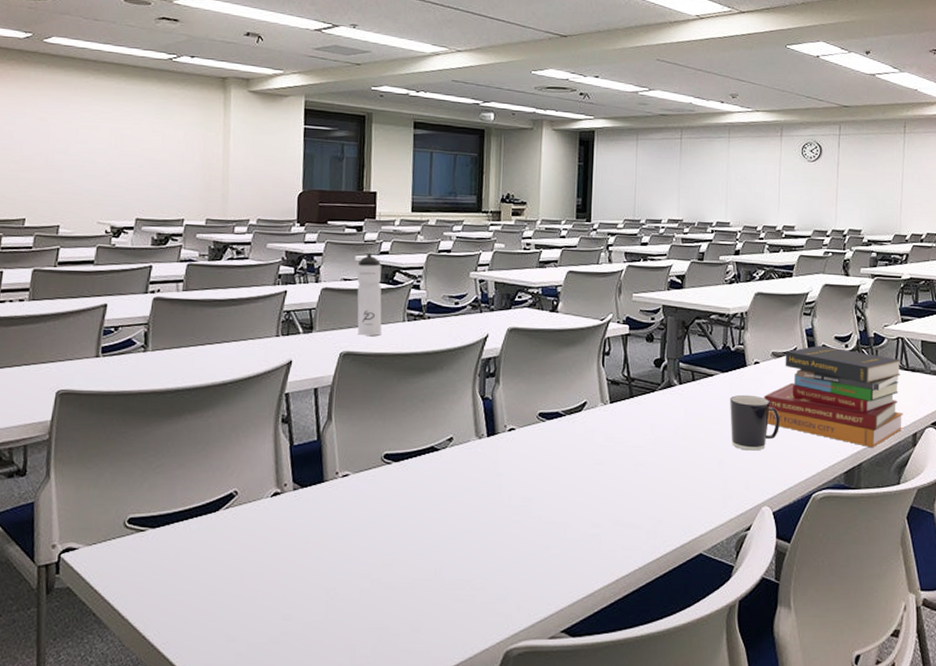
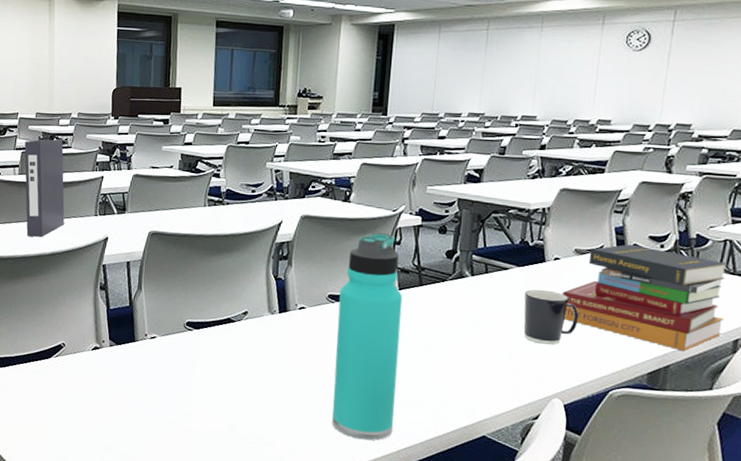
binder: none [190,248,240,364] -> present [24,138,65,237]
water bottle: present [357,253,382,337] -> none [163,144,186,219]
thermos bottle: none [547,343,614,572] -> present [332,232,403,441]

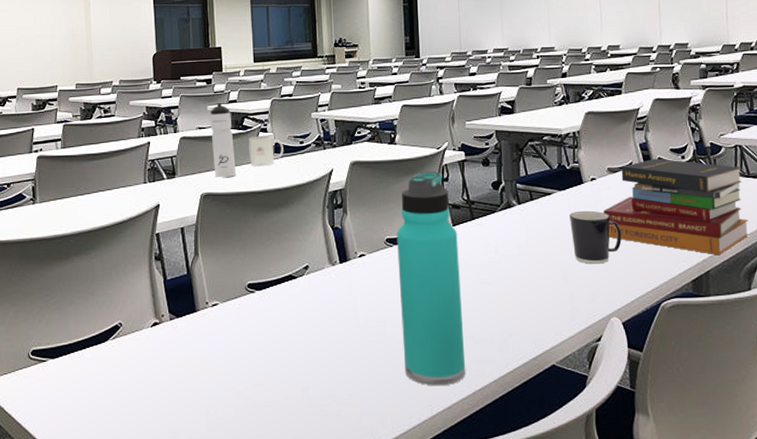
binder: present [24,138,65,237] -> none [66,108,113,212]
water bottle: none [163,144,186,219] -> present [210,103,236,178]
mug: none [199,180,235,212] -> present [248,135,284,167]

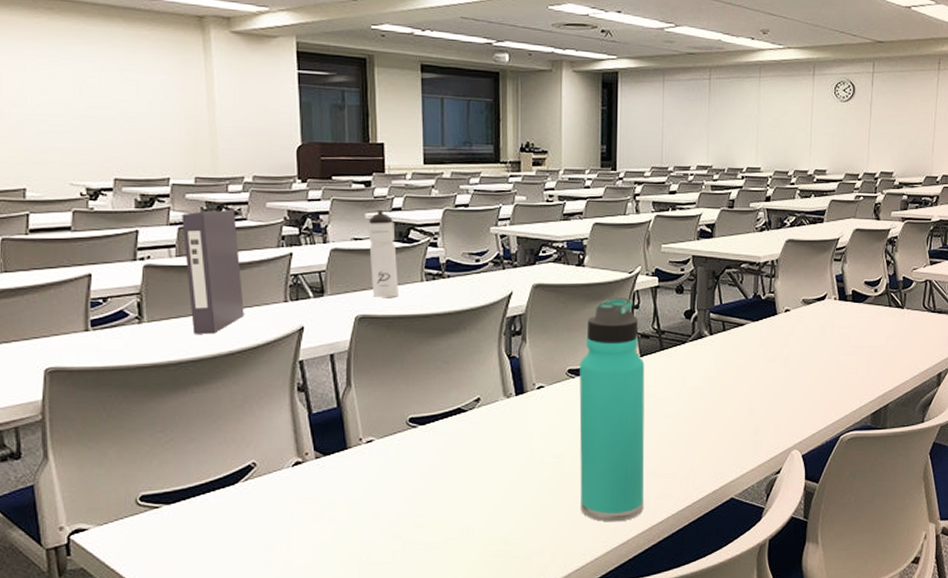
binder: none [66,108,113,212] -> present [182,209,244,334]
mug: present [248,135,284,167] -> none [414,250,456,287]
mug: present [570,210,622,264] -> none [760,342,809,397]
books: present [603,158,750,256] -> none [794,290,929,389]

